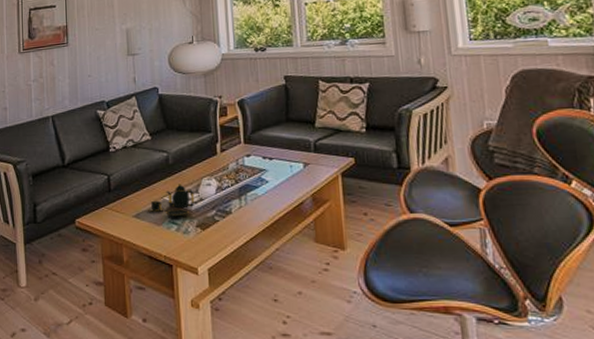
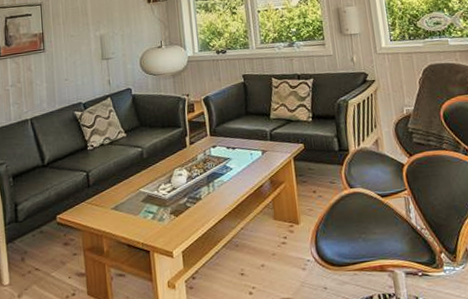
teapot: present [148,184,195,217] -> none [125,175,168,207]

